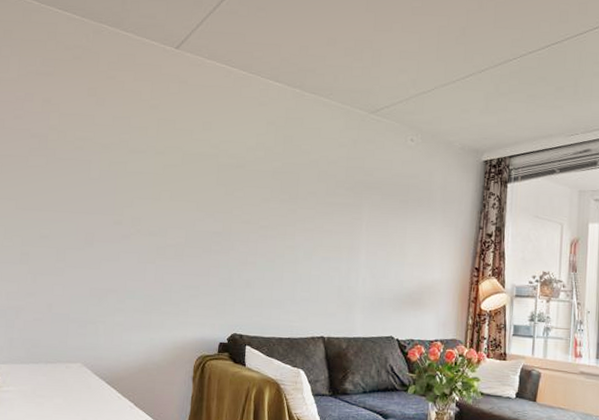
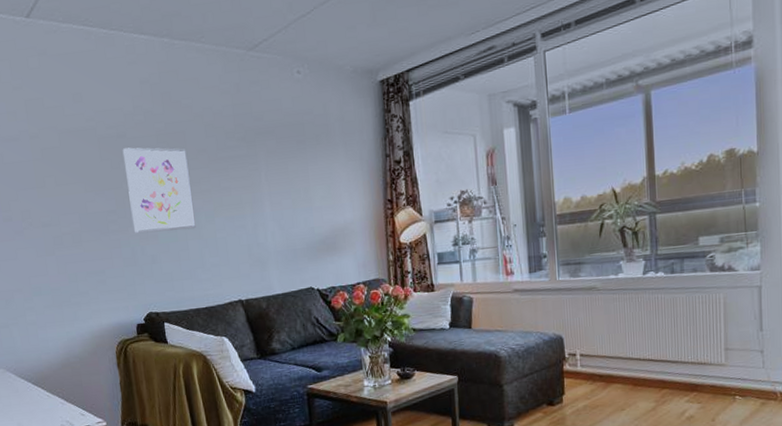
wall art: none [235,178,297,263] -> present [122,147,196,233]

